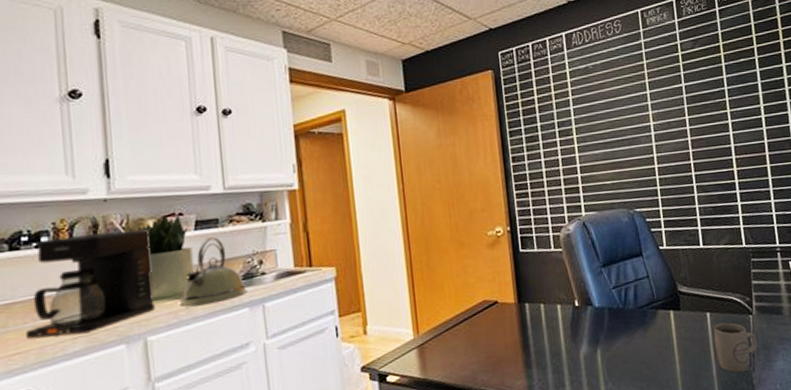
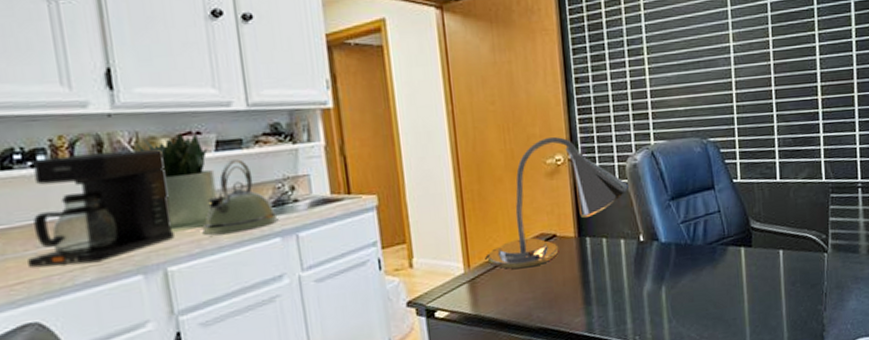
table lamp: none [433,210,563,335] -> present [485,136,628,269]
mug: present [713,322,758,373] -> none [785,260,831,313]

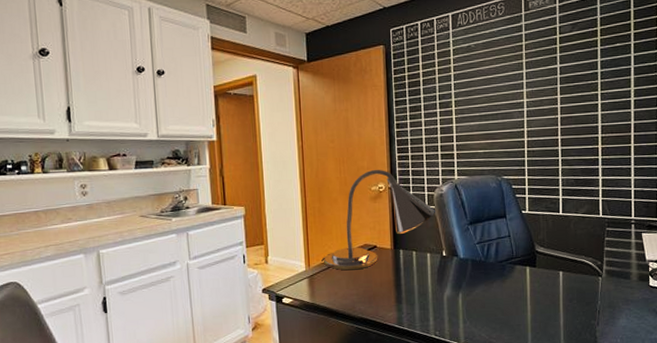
coffee maker: present [28,148,175,269] -> none [12,165,105,245]
planter: present [133,132,218,234] -> none [82,154,135,226]
kettle: present [200,159,279,237] -> none [122,175,175,230]

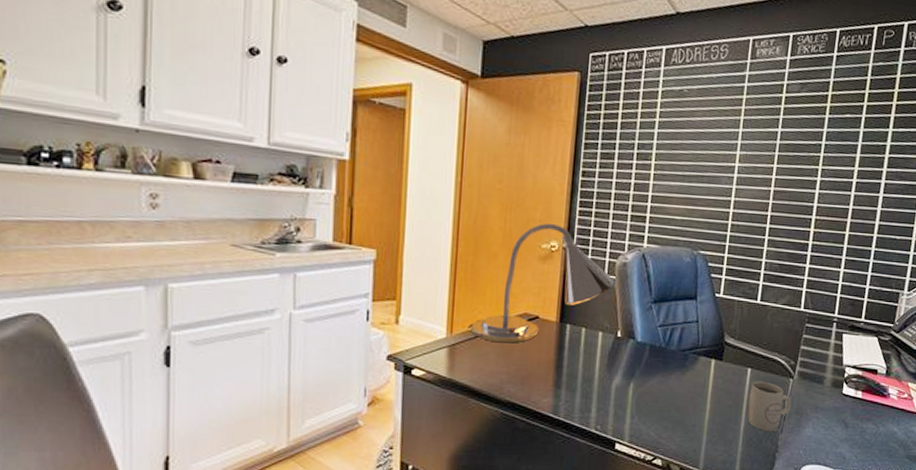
mug: none [564,281,604,326] -> present [747,381,792,432]

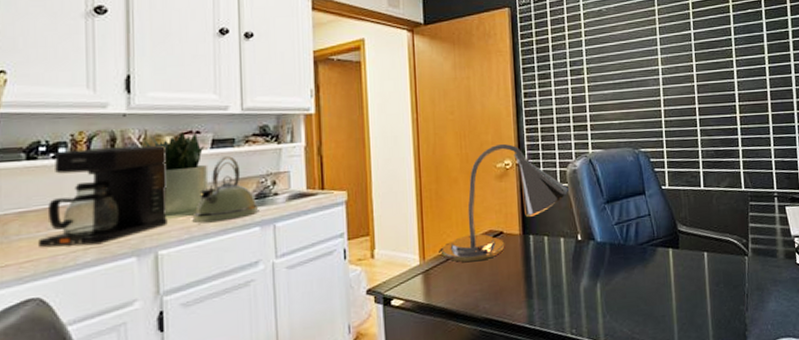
coffee maker: none [39,161,183,268] -> present [39,144,168,248]
planter: none [156,157,227,253] -> present [142,131,209,220]
kettle: none [205,193,280,263] -> present [191,156,259,224]
mug: present [747,381,792,432] -> none [710,262,752,312]

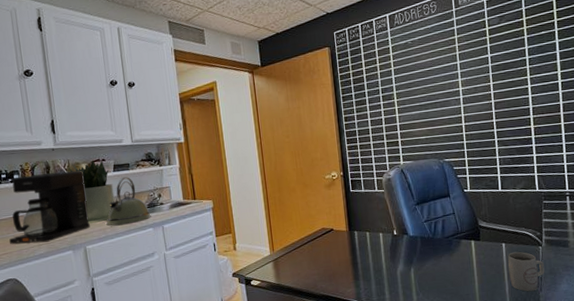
table lamp: present [439,143,568,262] -> none [284,159,385,253]
mug: none [710,262,752,312] -> present [507,251,545,292]

